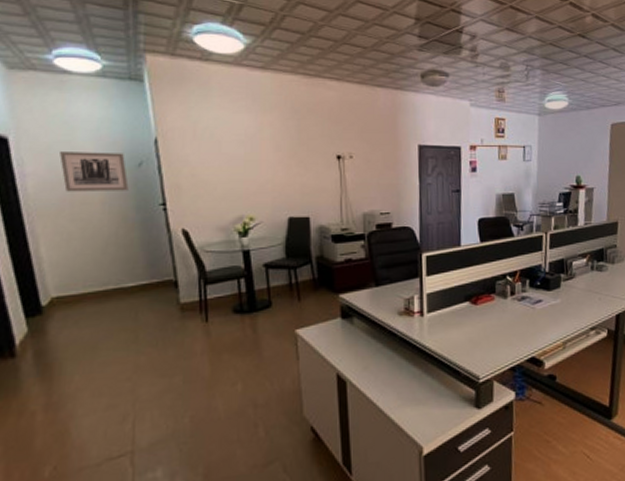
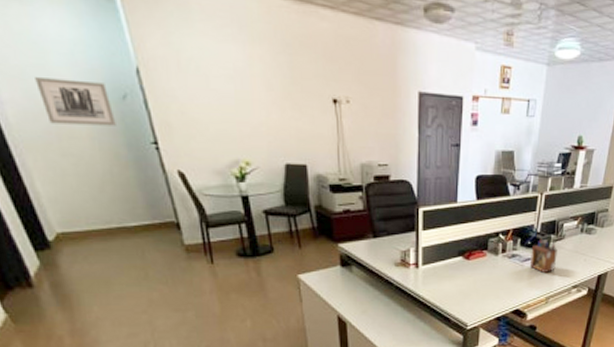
desk organizer: none [541,278,570,315] -> present [531,238,557,273]

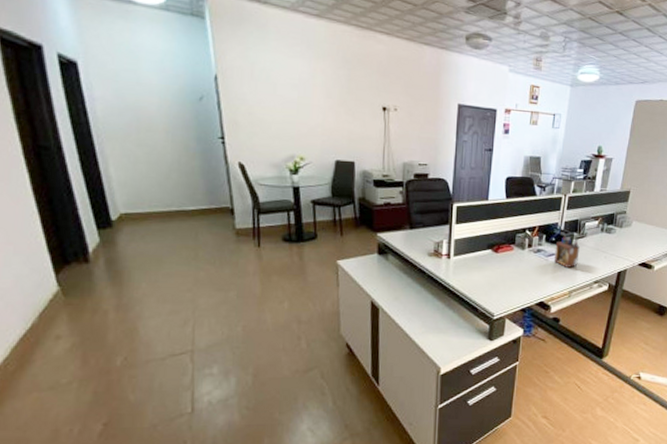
wall art: present [35,77,116,126] -> none [126,80,190,122]

